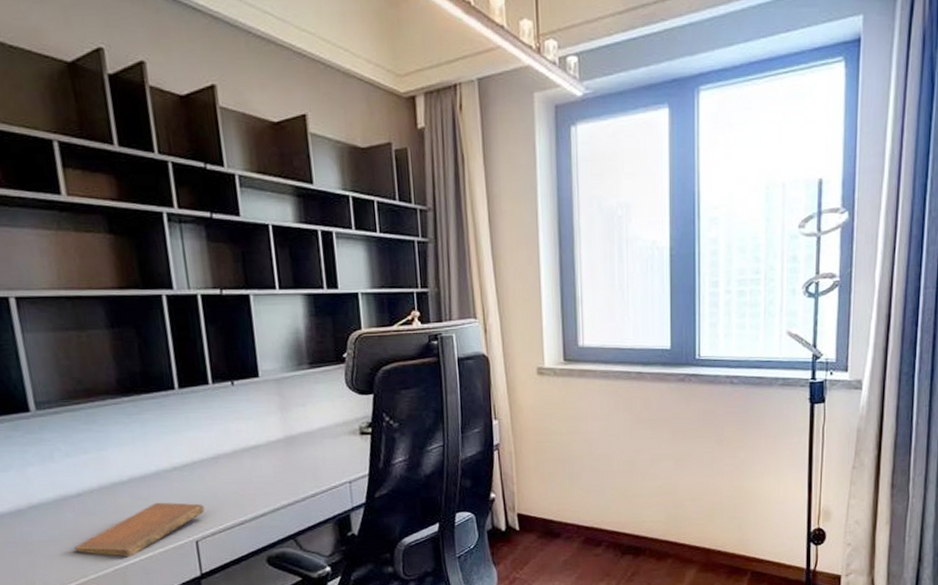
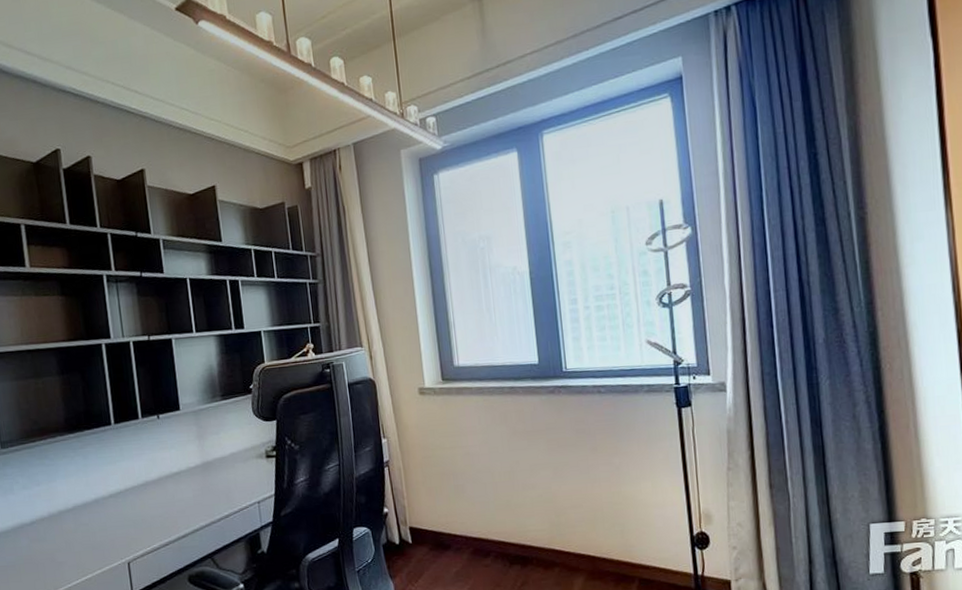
notebook: present [73,502,205,558] -> none [26,527,136,580]

